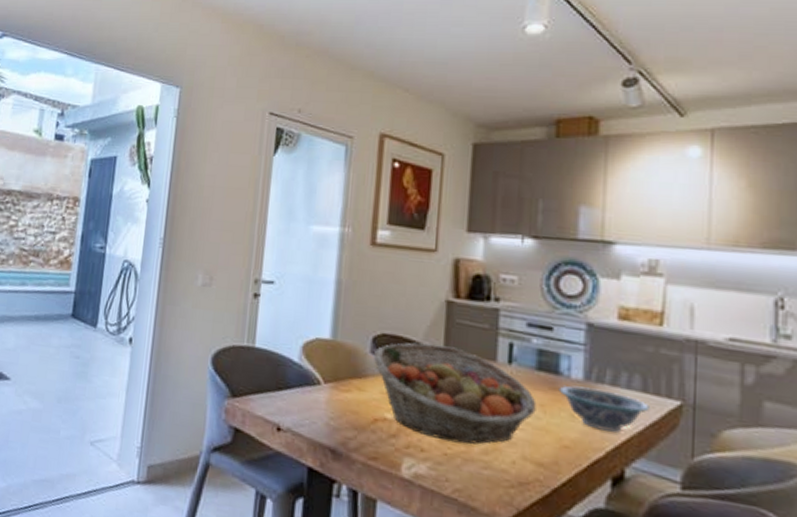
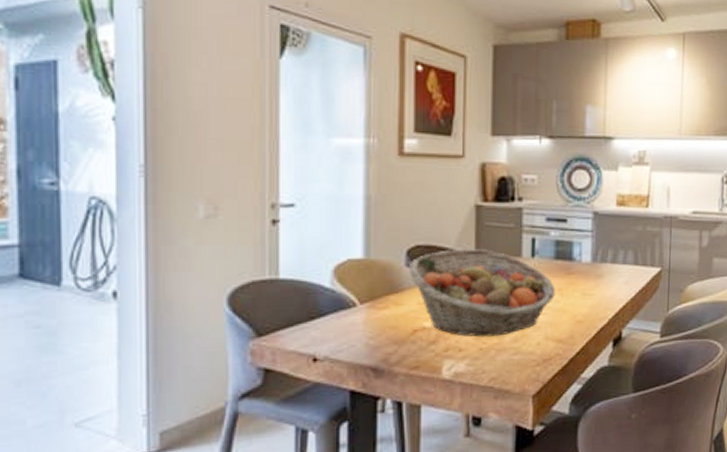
bowl: present [558,384,650,432] -> none [572,268,639,302]

